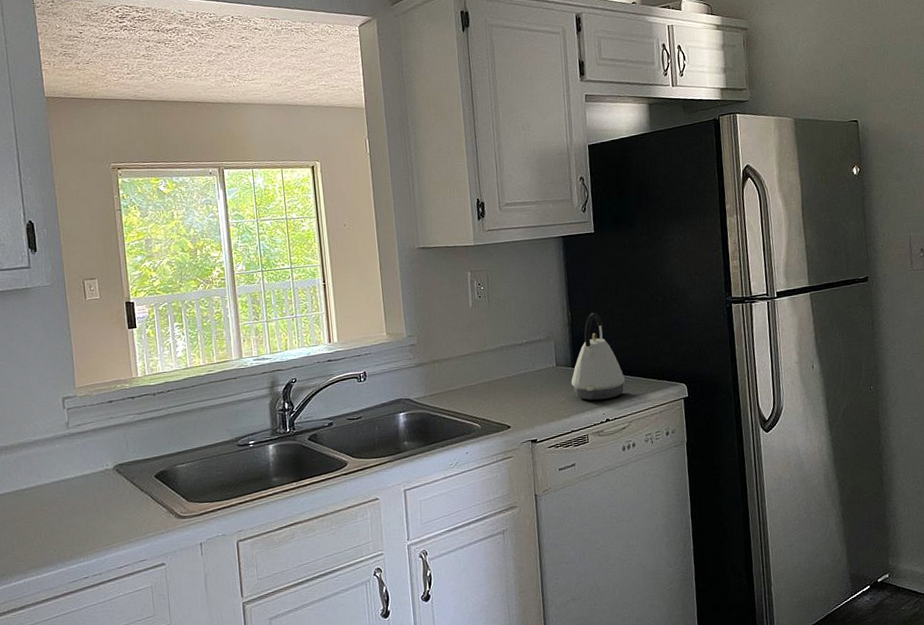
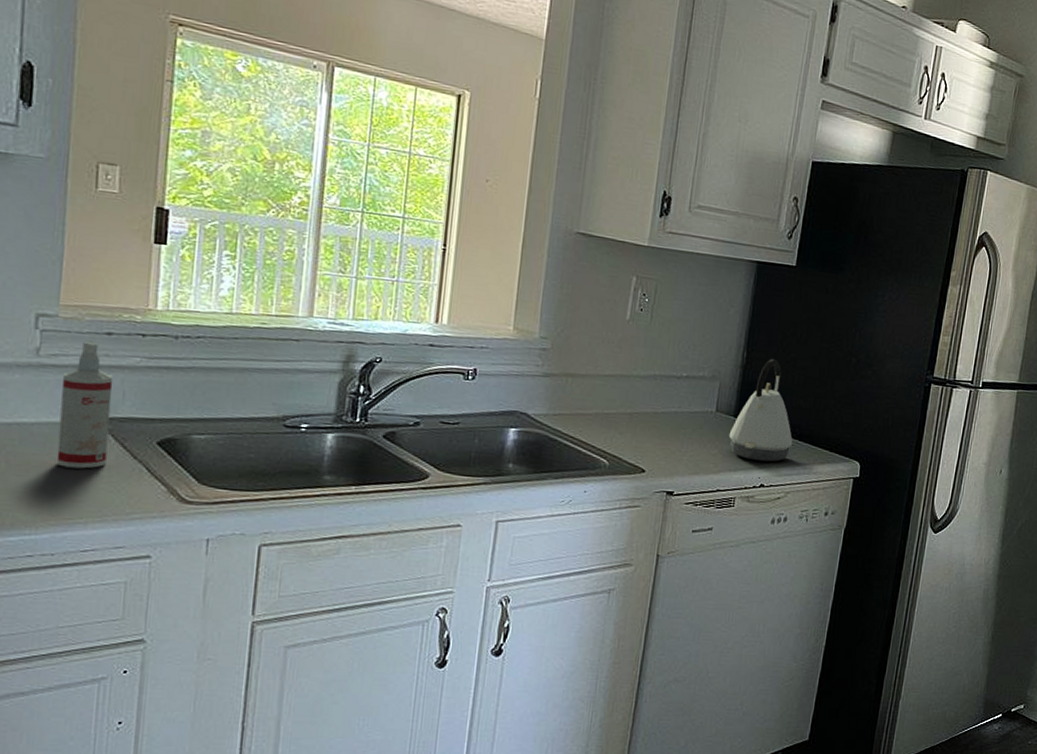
spray bottle: none [86,409,124,507] -> present [56,341,114,469]

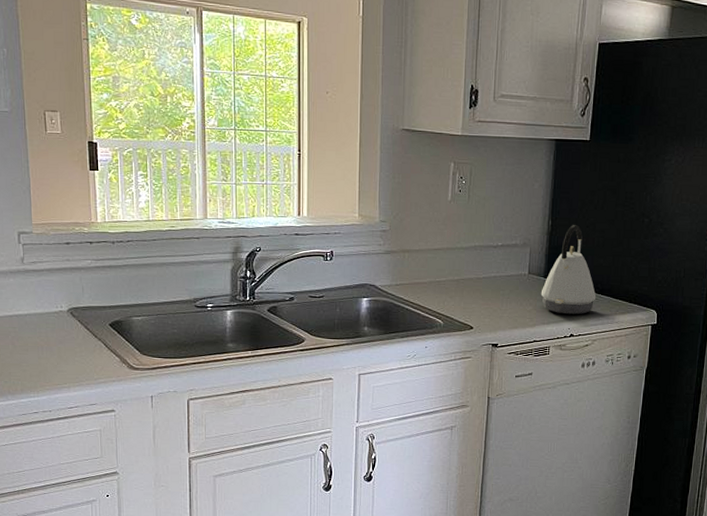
spray bottle: present [56,341,114,469] -> none [40,250,77,347]

